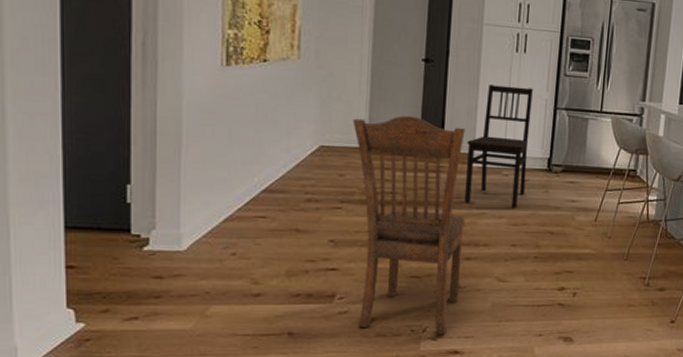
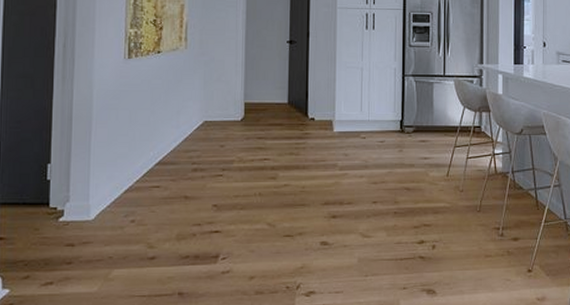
dining chair: present [352,115,466,334] -> none [230,91,331,290]
dining chair: present [465,84,533,208] -> none [328,59,383,168]

